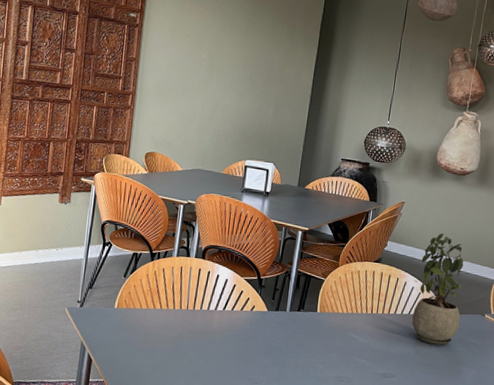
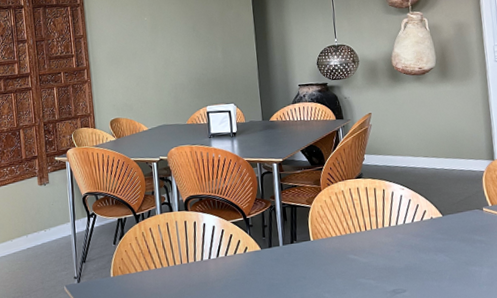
potted plant: present [412,233,464,346] -> none [402,136,460,250]

